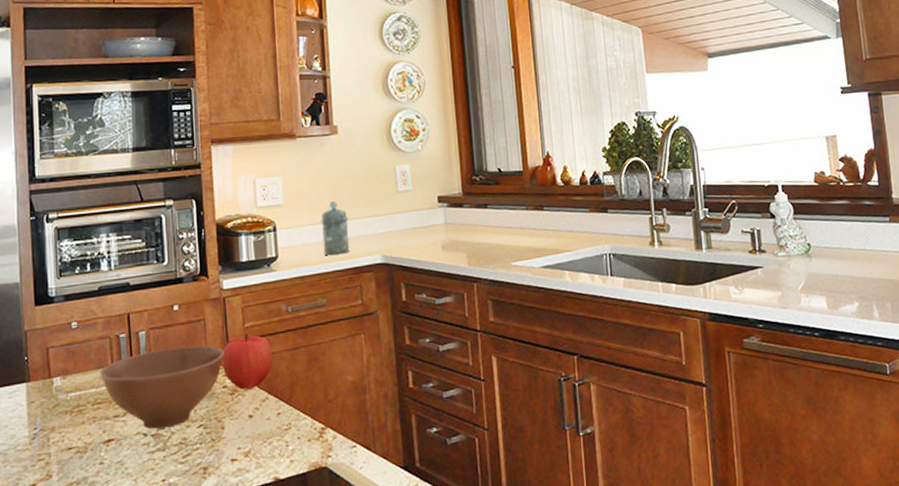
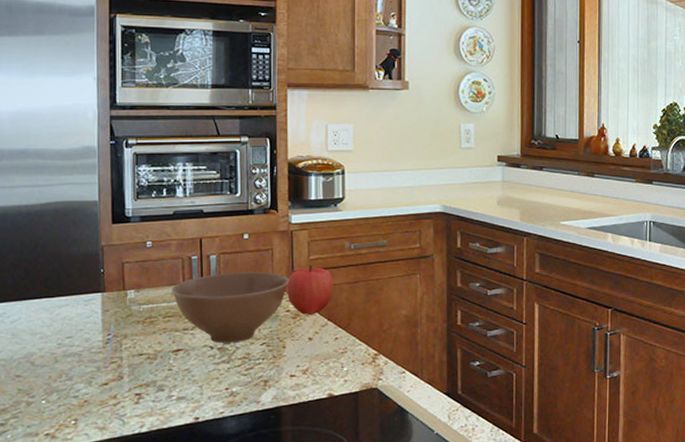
canister: present [321,201,350,256] -> none [387,152,413,201]

